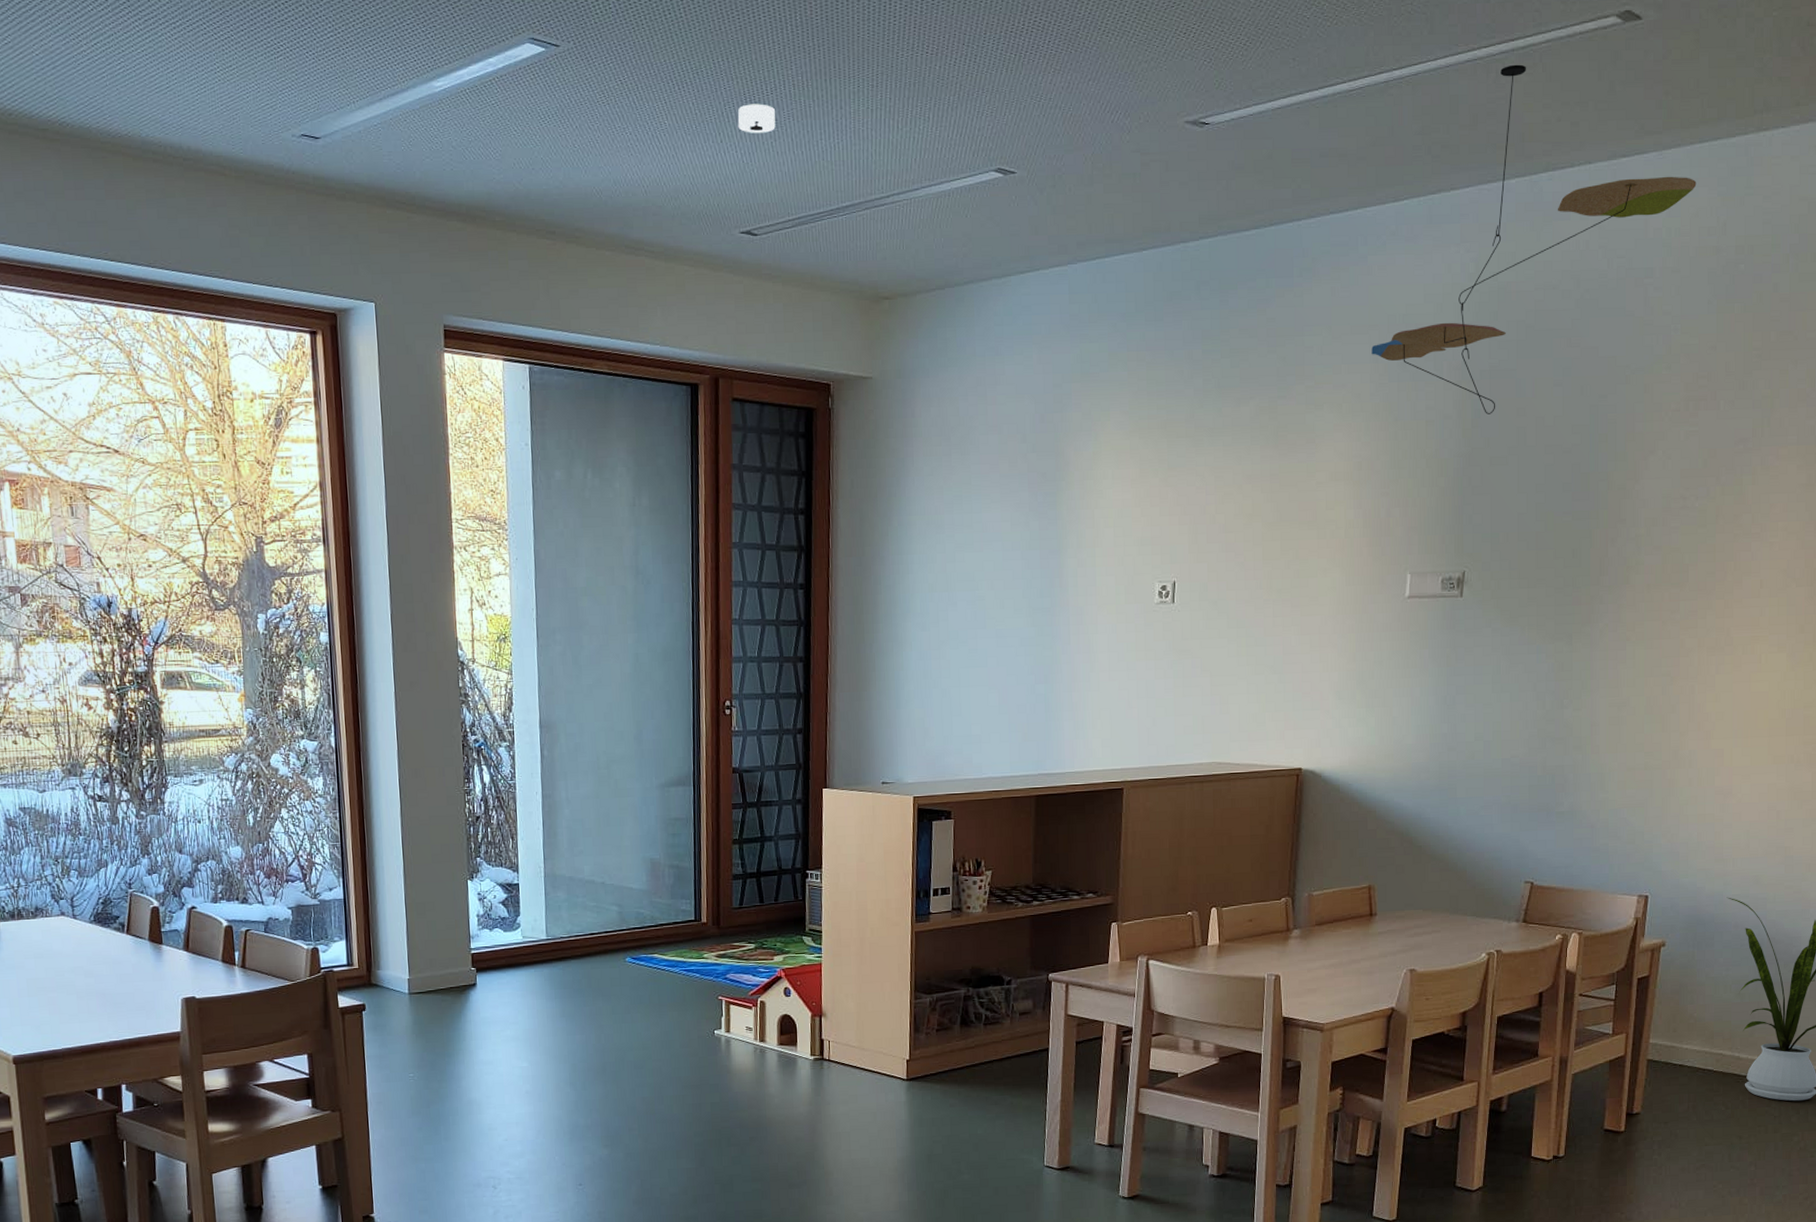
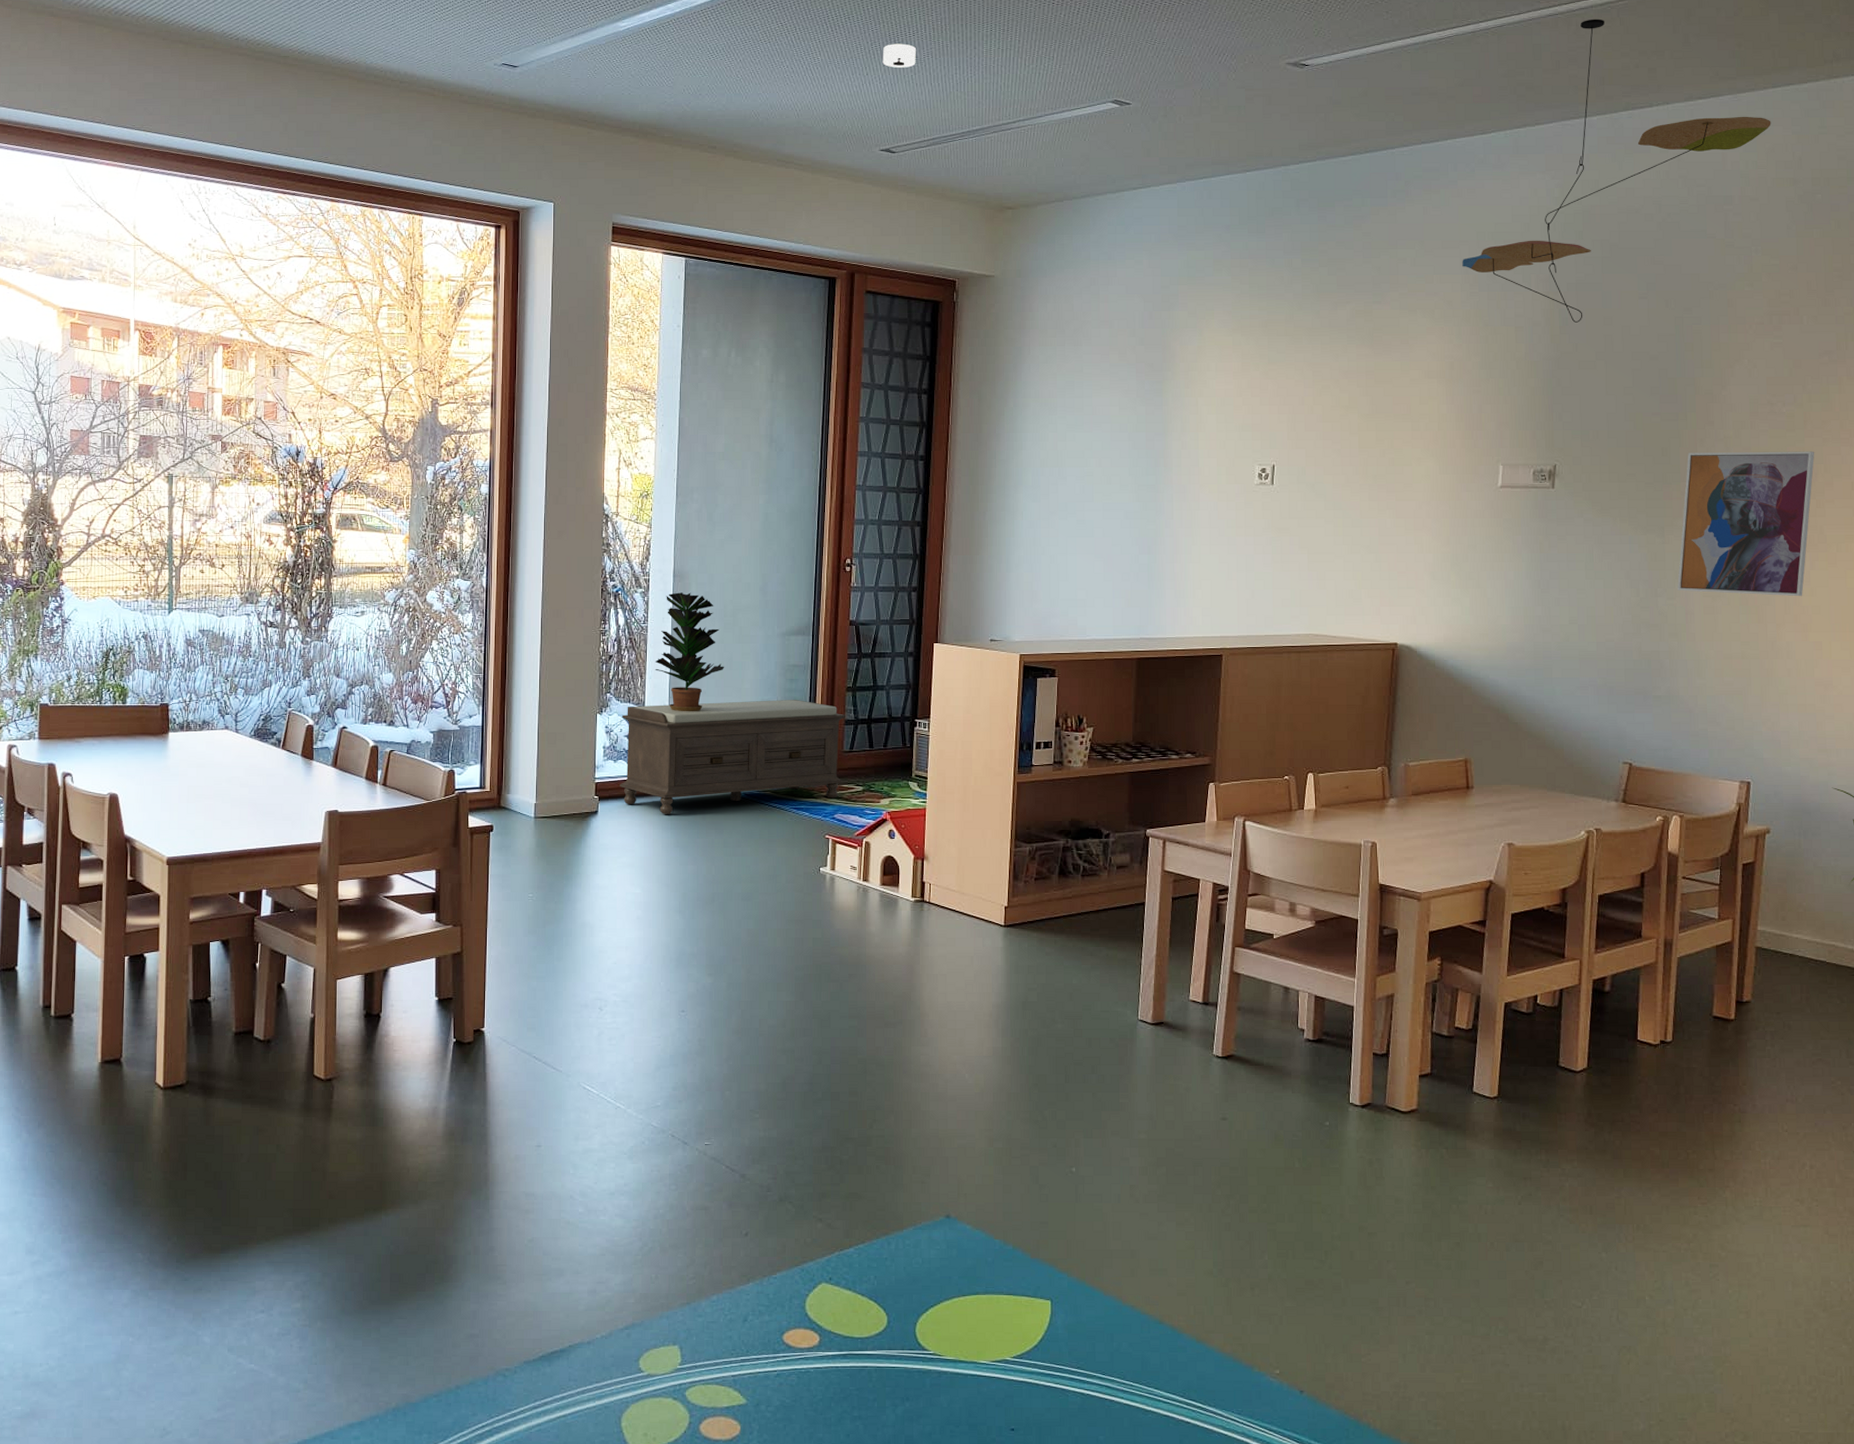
bench: none [495,854,734,983] -> present [620,699,846,814]
potted plant: none [526,744,602,874] -> present [655,592,725,712]
wall art: none [1583,548,1726,703] -> present [1677,451,1815,597]

